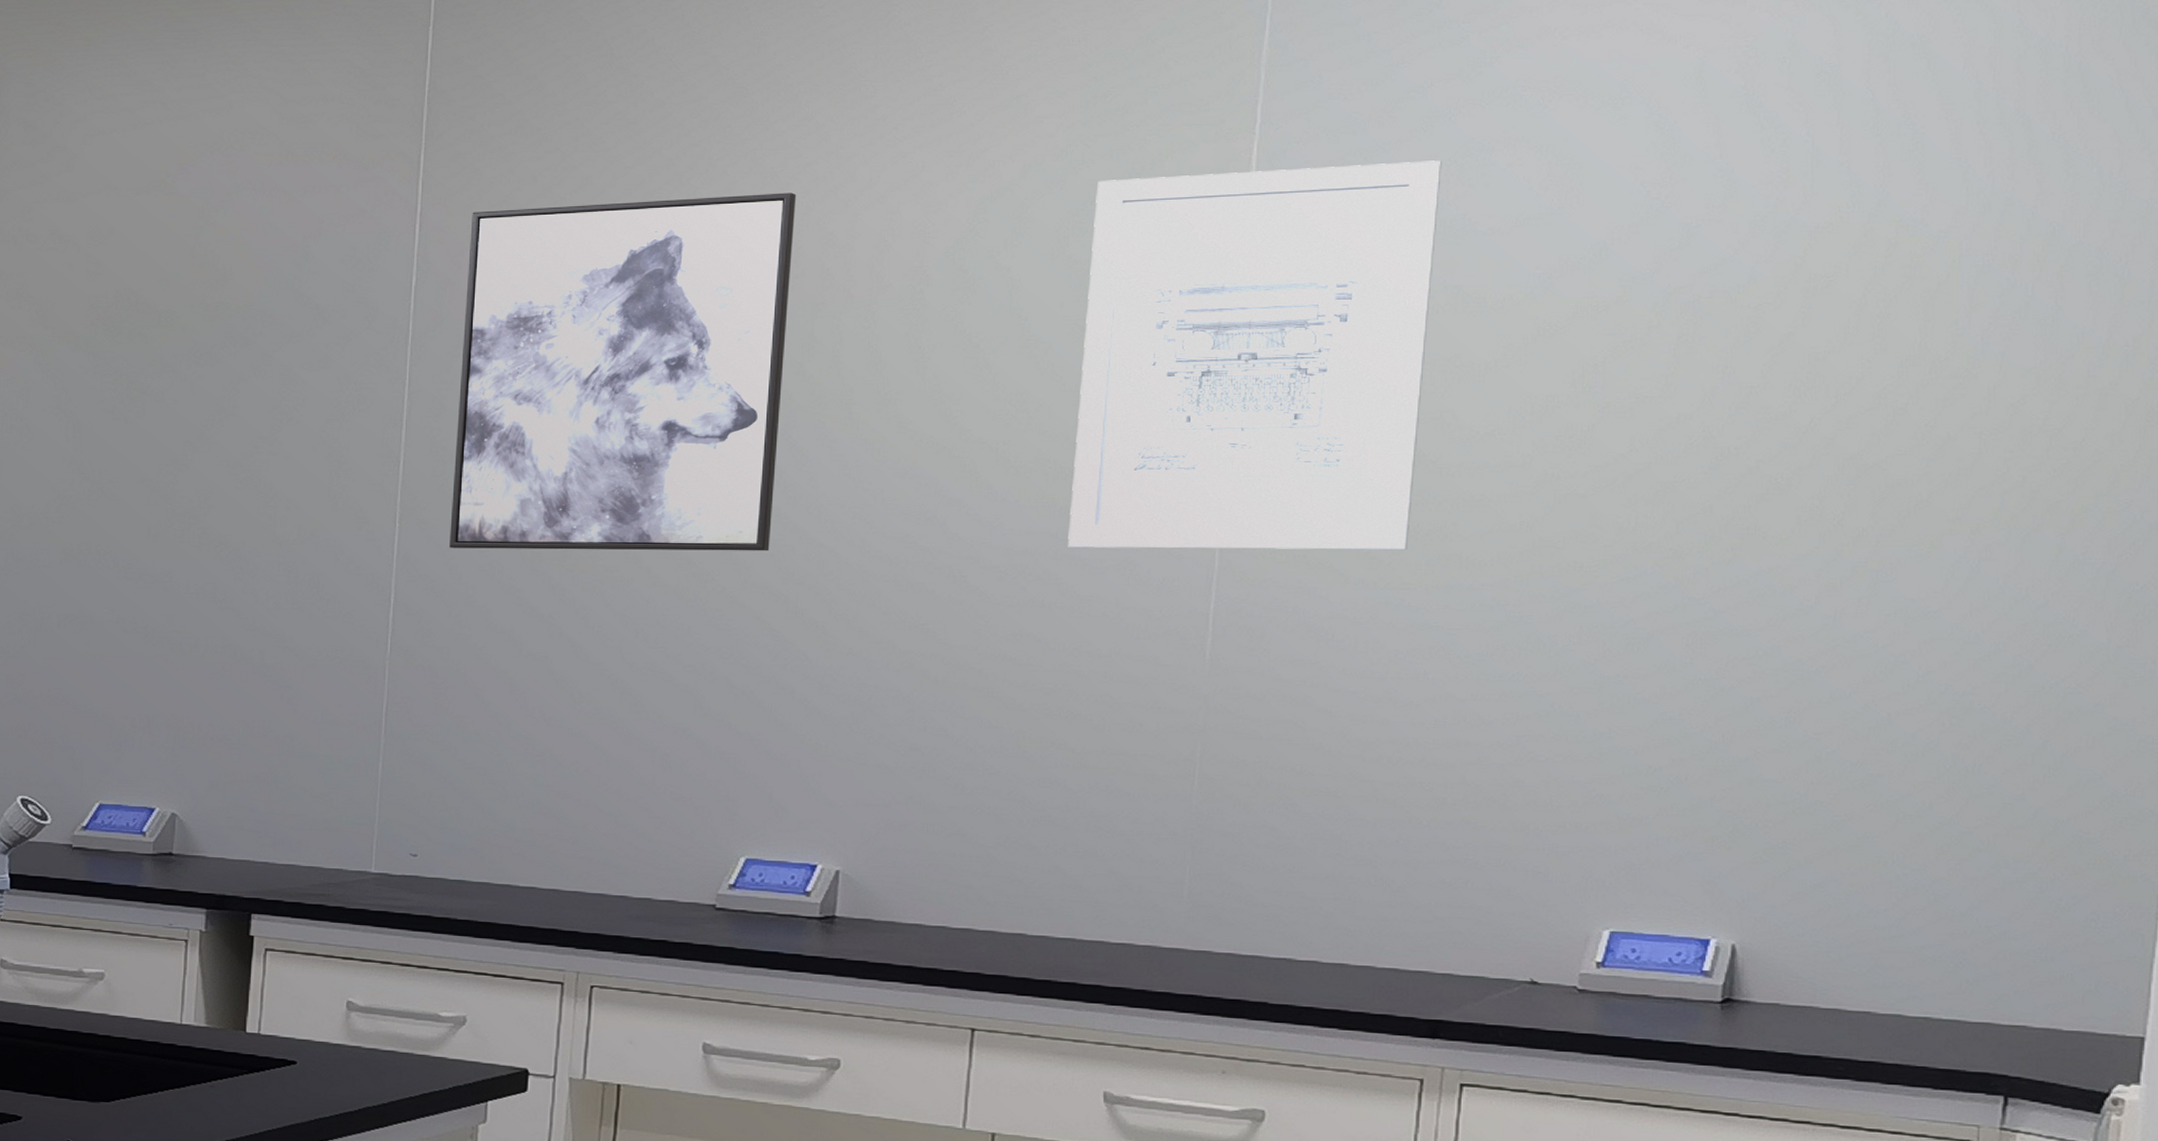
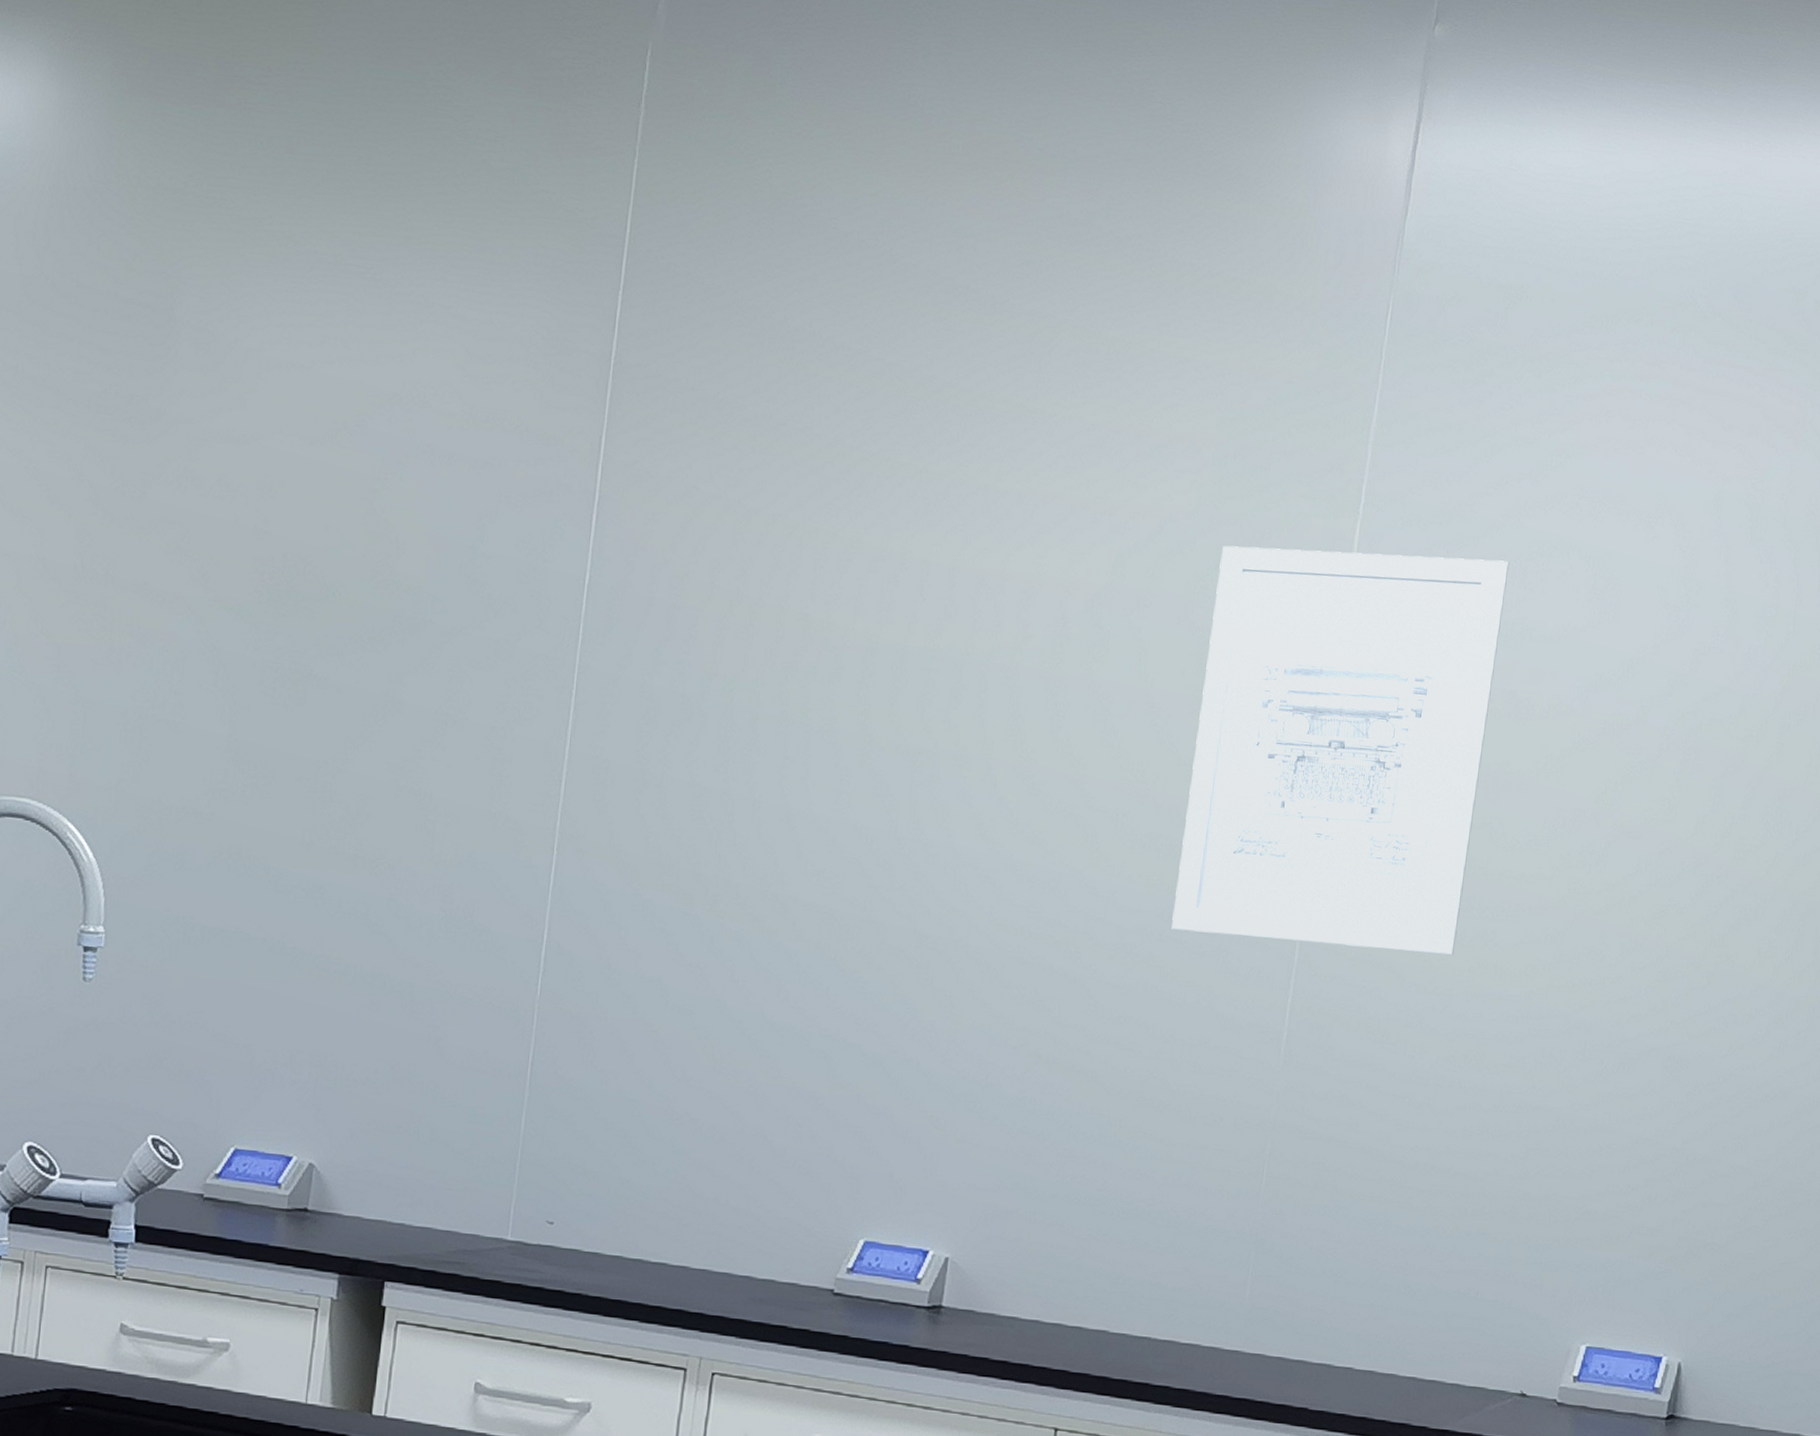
wall art: present [449,192,797,551] -> none [605,507,956,911]

